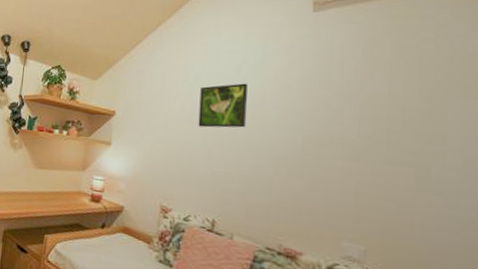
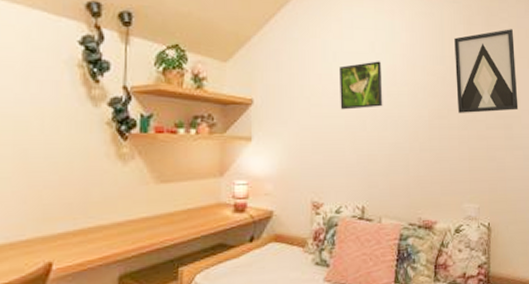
wall art: none [344,51,444,148] -> present [454,29,519,113]

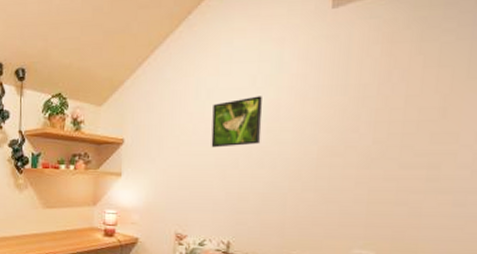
wall art: present [454,29,519,113] -> none [359,42,463,150]

